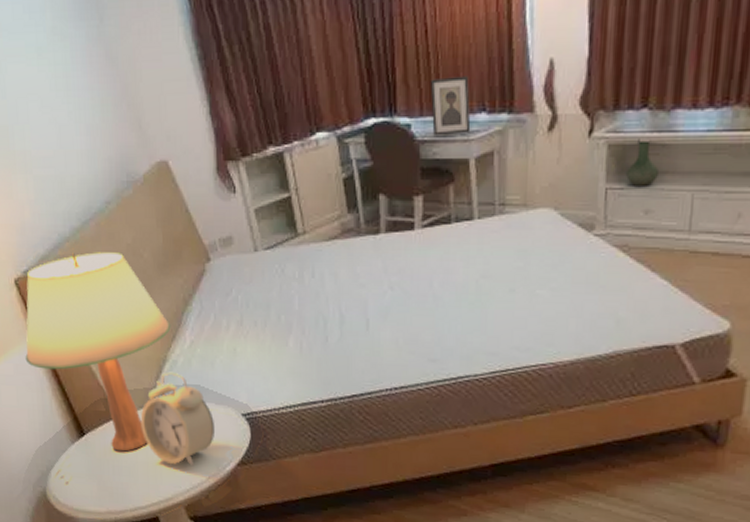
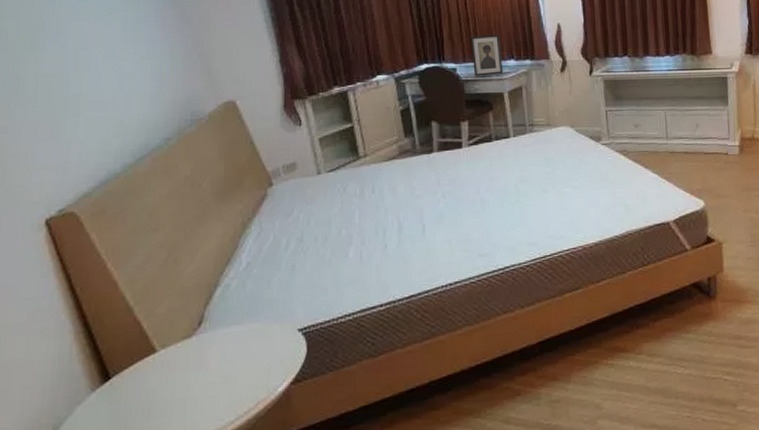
table lamp: present [25,252,171,452] -> none [45,184,226,392]
alarm clock: present [140,371,214,467] -> none [181,296,267,395]
vase: present [626,138,658,186] -> none [619,76,640,108]

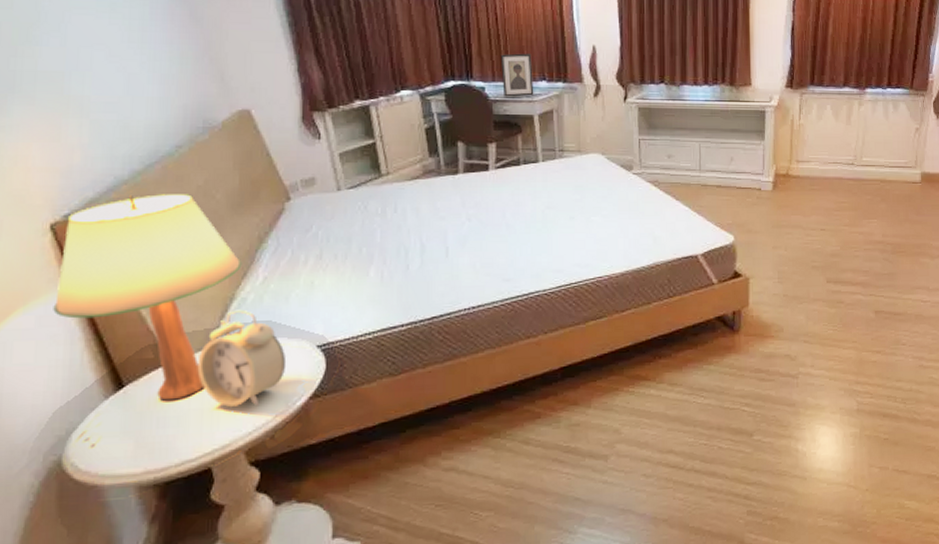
table lamp: none [45,184,226,392] -> present [53,194,242,401]
alarm clock: none [181,296,267,395] -> present [197,309,285,407]

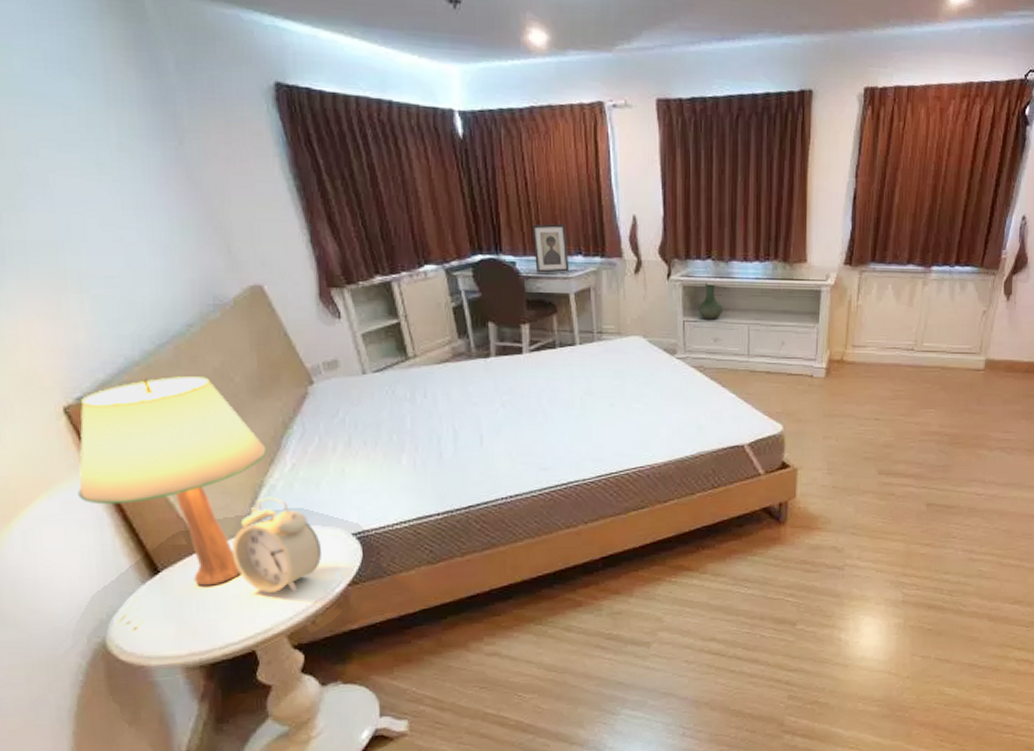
vase: none [653,104,675,138] -> present [698,282,722,320]

